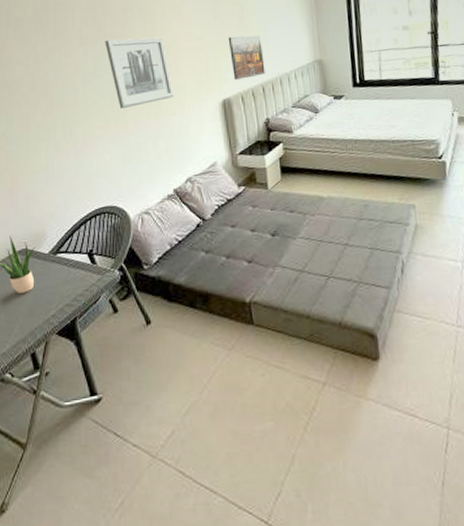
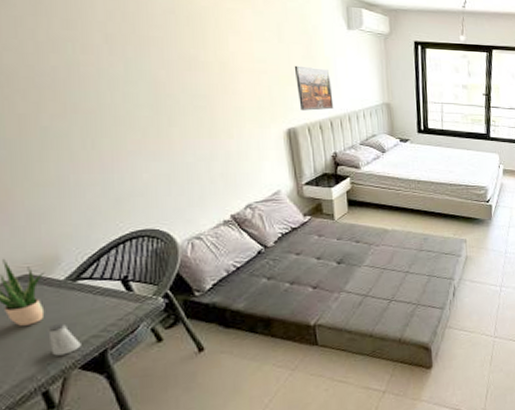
saltshaker: none [36,292,58,321] -> present [48,323,81,356]
wall art: present [105,37,174,108] -> none [140,43,231,123]

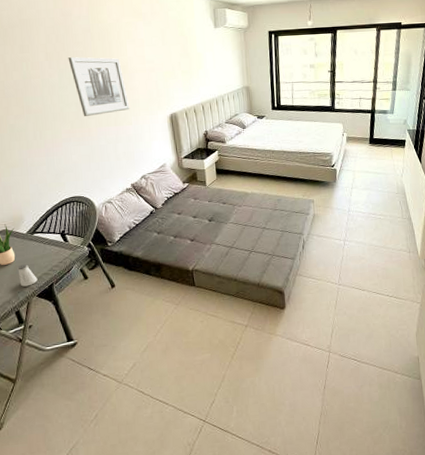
wall art: none [140,43,231,123] -> present [68,57,130,116]
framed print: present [294,65,334,111] -> none [174,62,205,98]

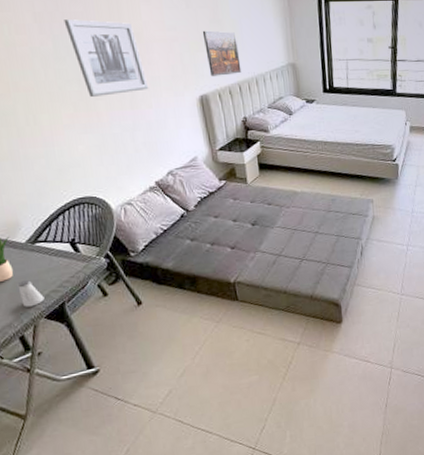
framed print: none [174,62,205,98] -> present [202,30,242,76]

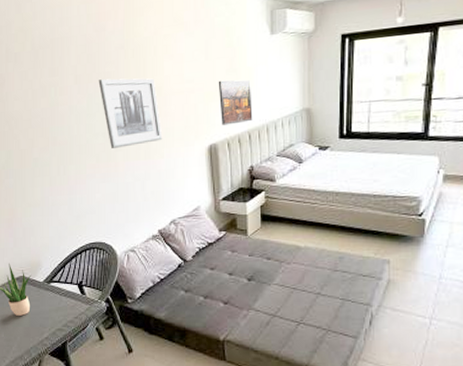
saltshaker: present [17,280,45,307] -> none [32,317,51,342]

